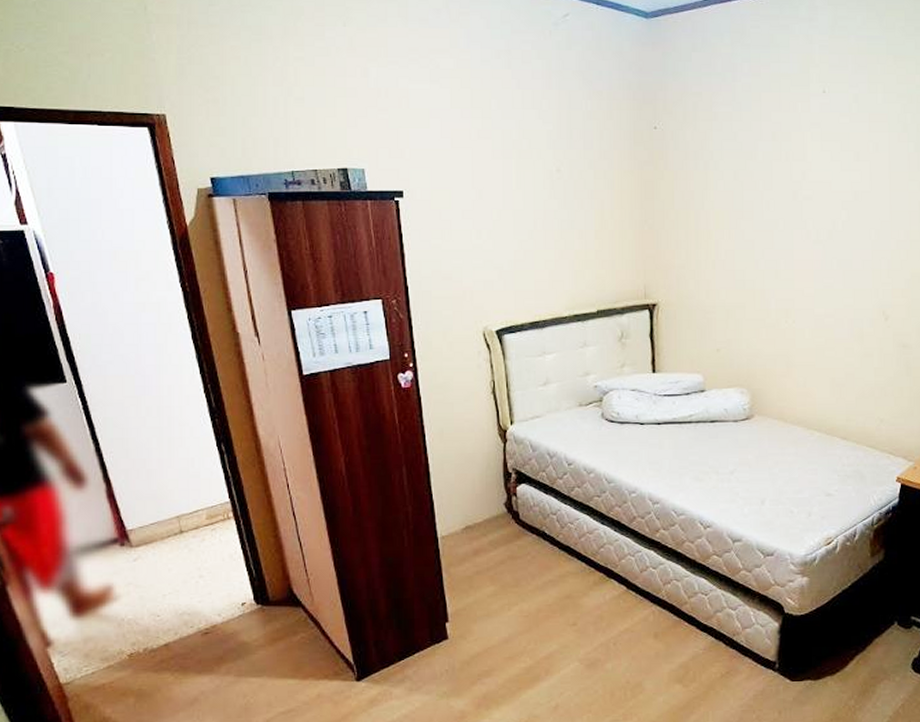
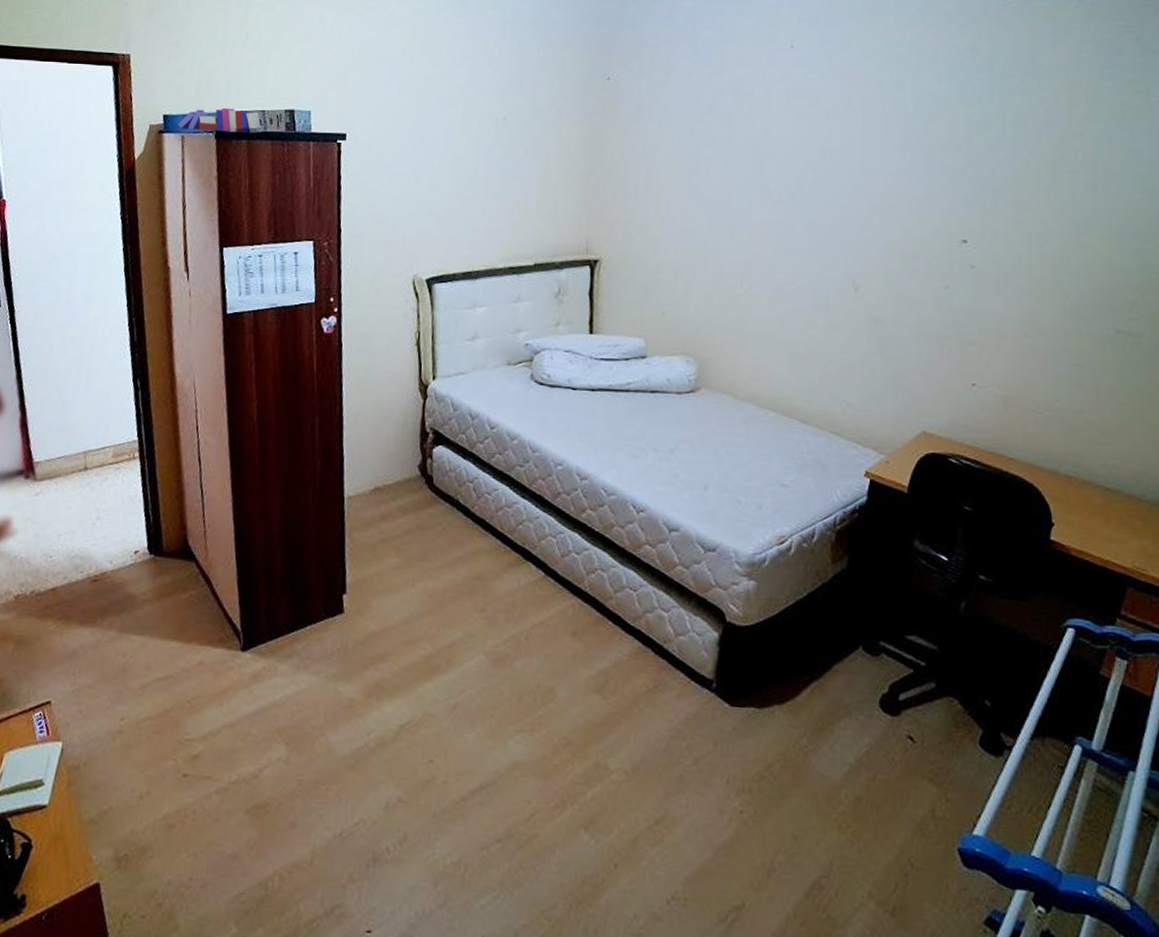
books: none [227,168,317,194] -> present [177,107,263,133]

